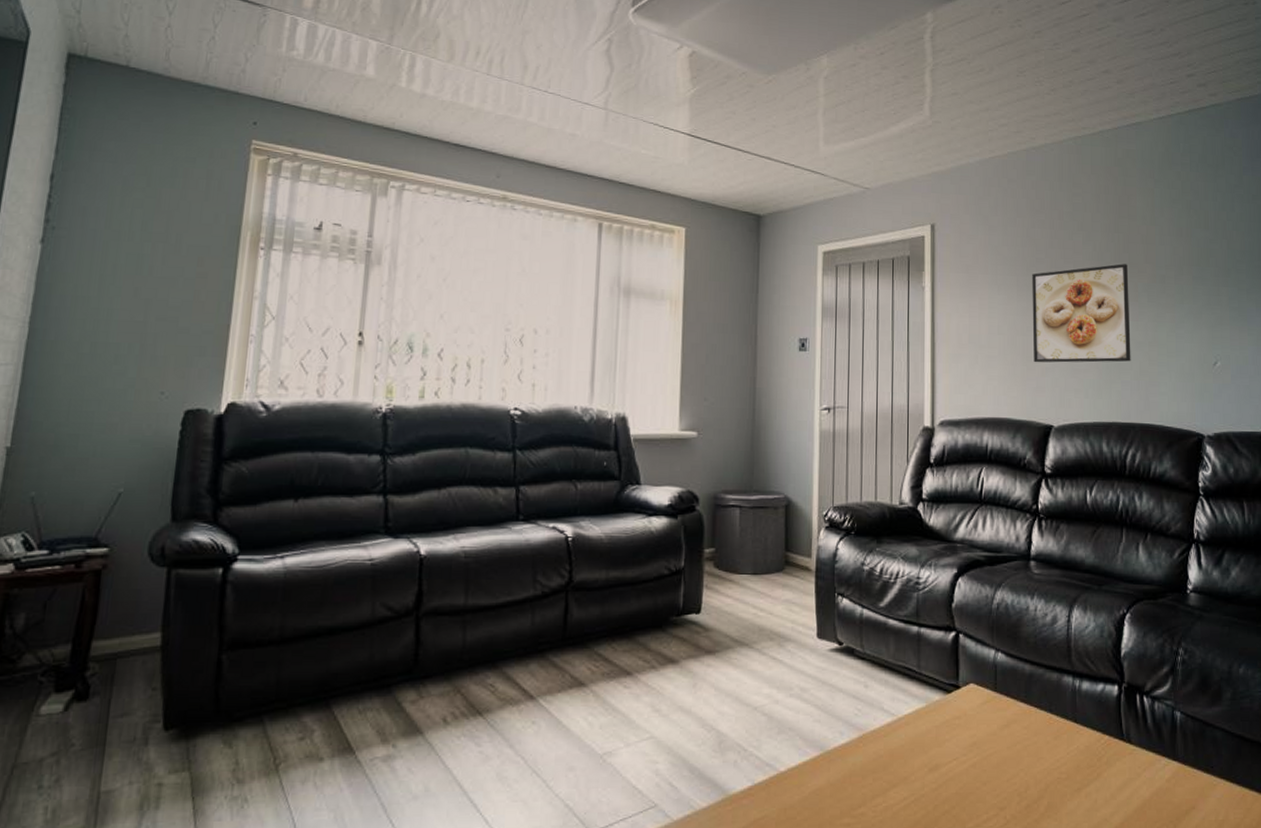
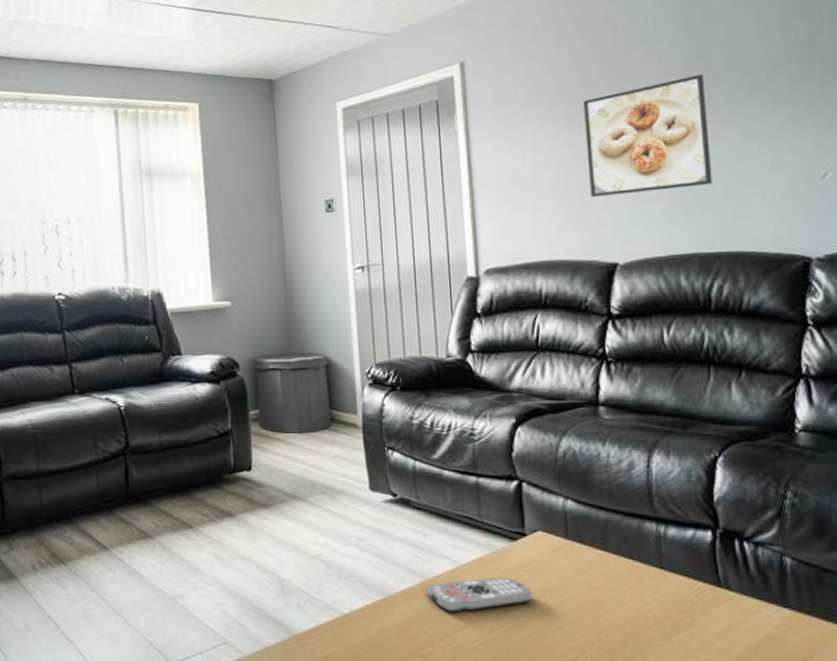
remote control: none [864,731,961,770] -> present [427,577,532,614]

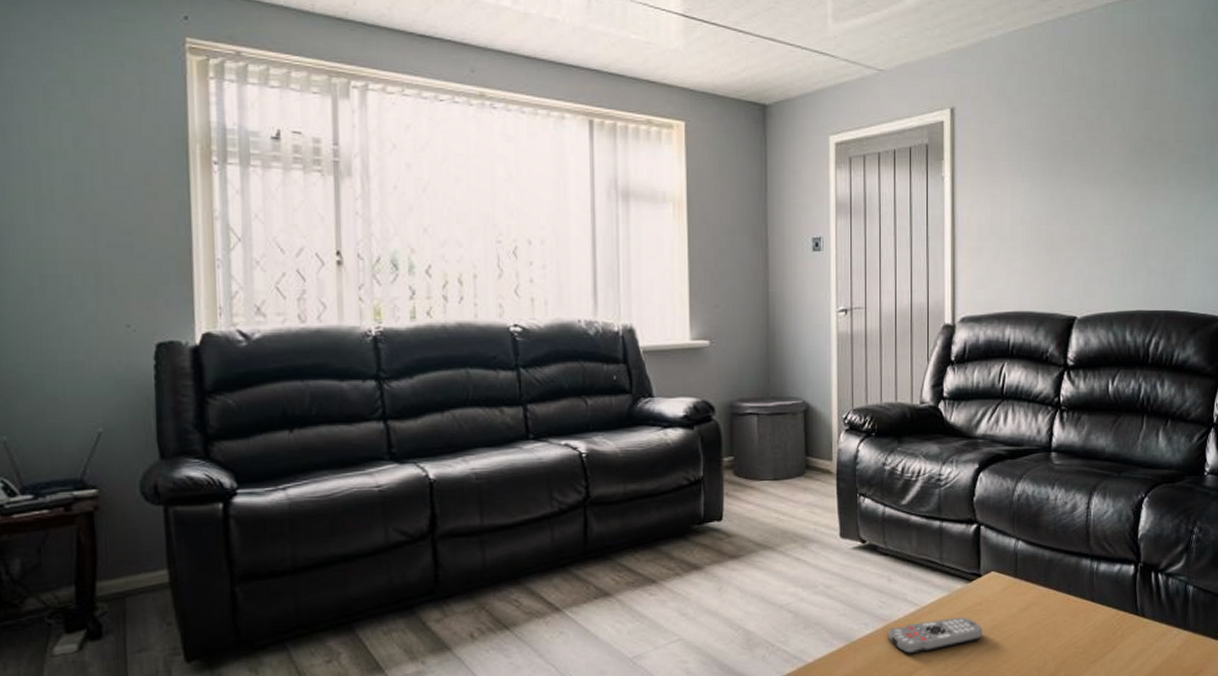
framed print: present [583,74,713,198] -> none [1057,144,1158,253]

